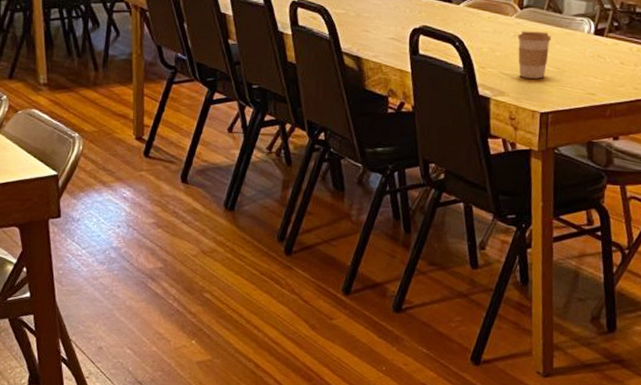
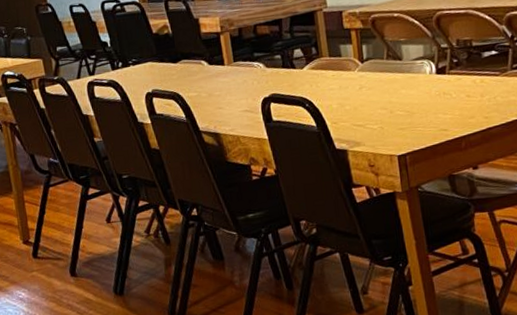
coffee cup: present [518,31,551,79] -> none [363,79,396,126]

